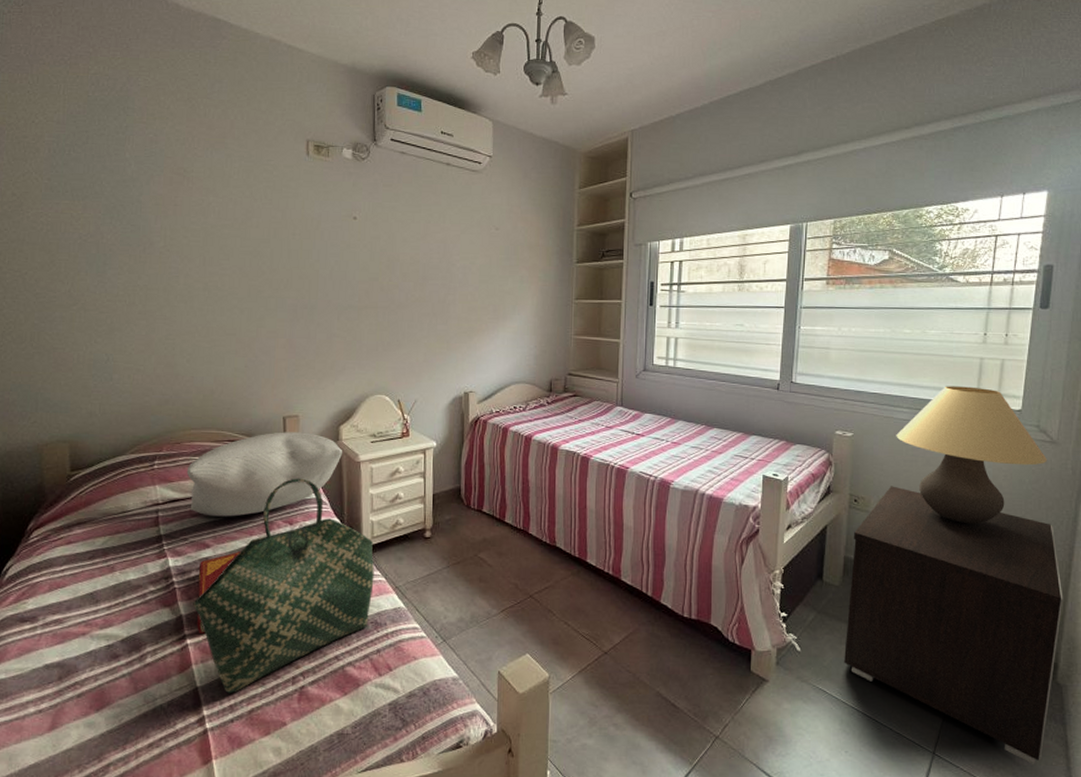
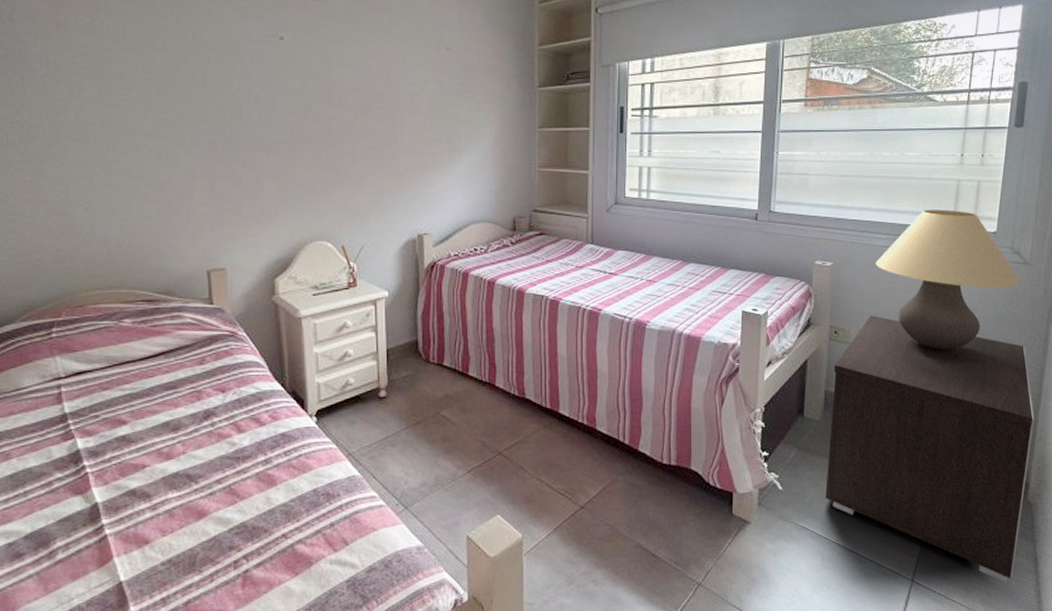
pillow: present [186,432,343,517] -> none [93,287,281,389]
tote bag: present [193,478,374,694] -> none [110,339,323,586]
hardback book: present [197,552,240,635] -> none [114,427,164,523]

